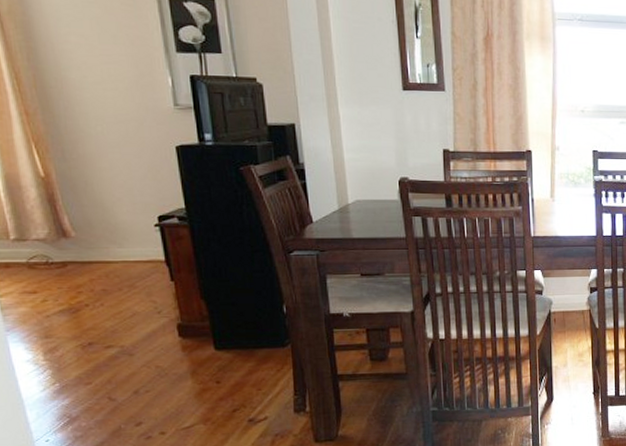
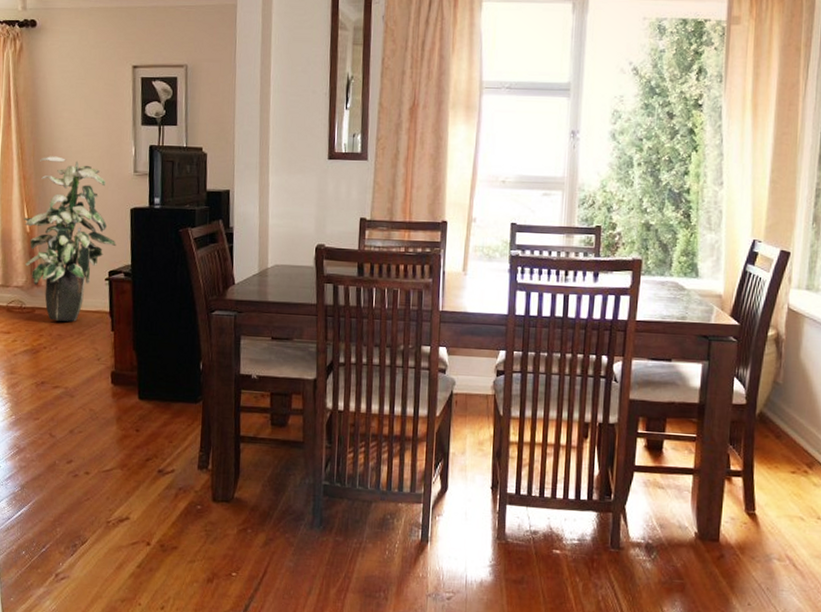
indoor plant: none [33,87,163,275] -> present [23,156,116,322]

